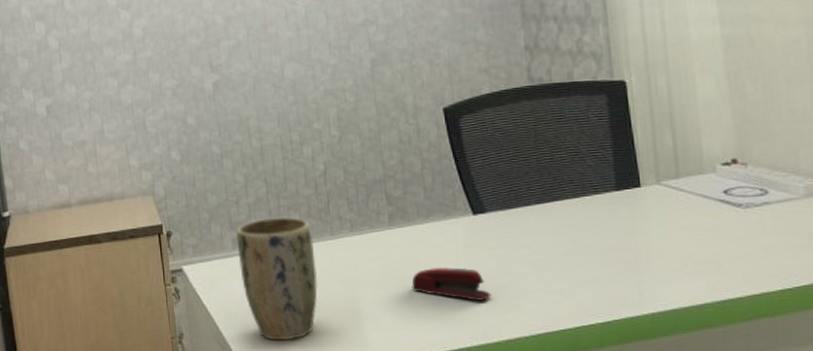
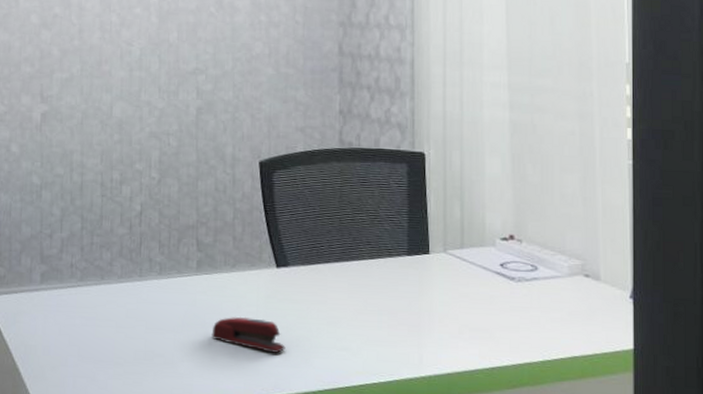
plant pot: present [236,217,318,341] -> none [45,253,122,381]

